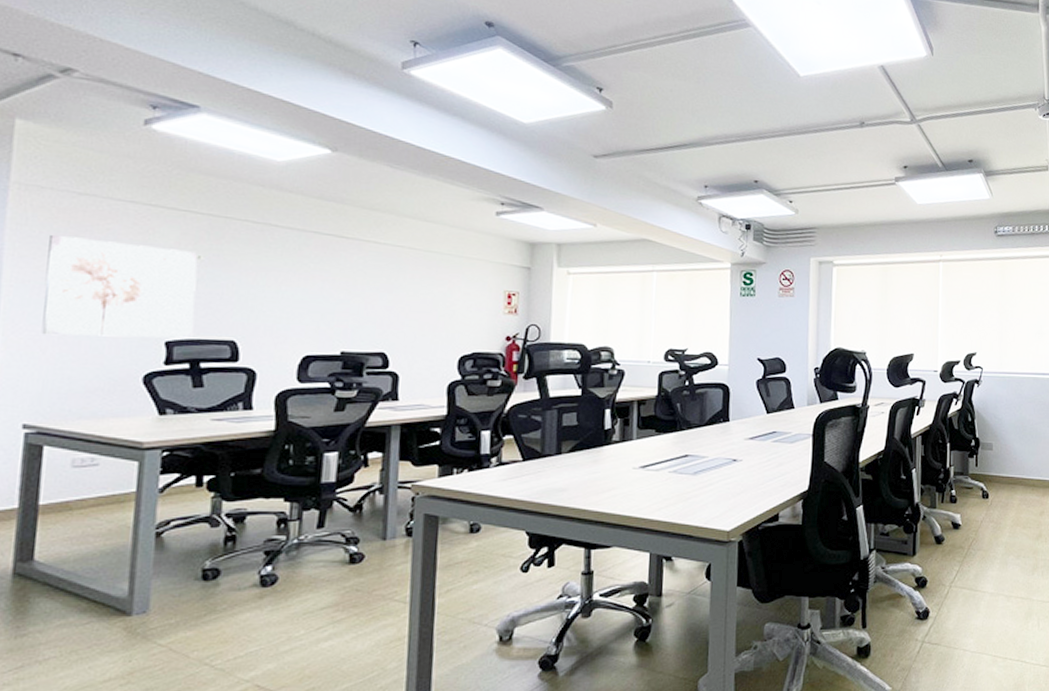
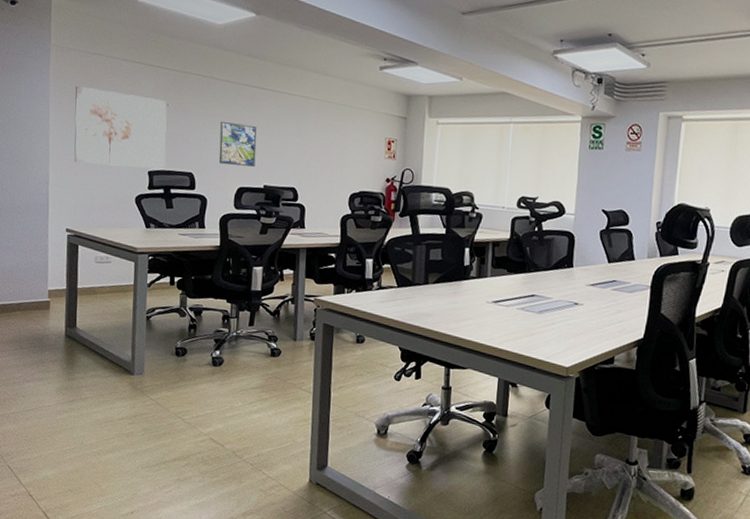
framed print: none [275,276,332,330] -> present [219,121,257,167]

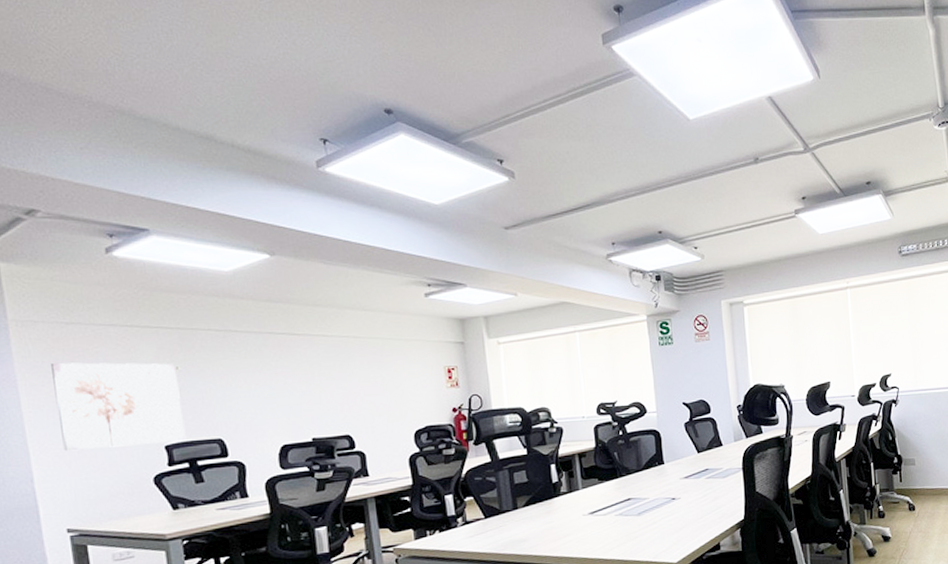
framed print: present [219,121,257,167] -> none [247,376,298,424]

